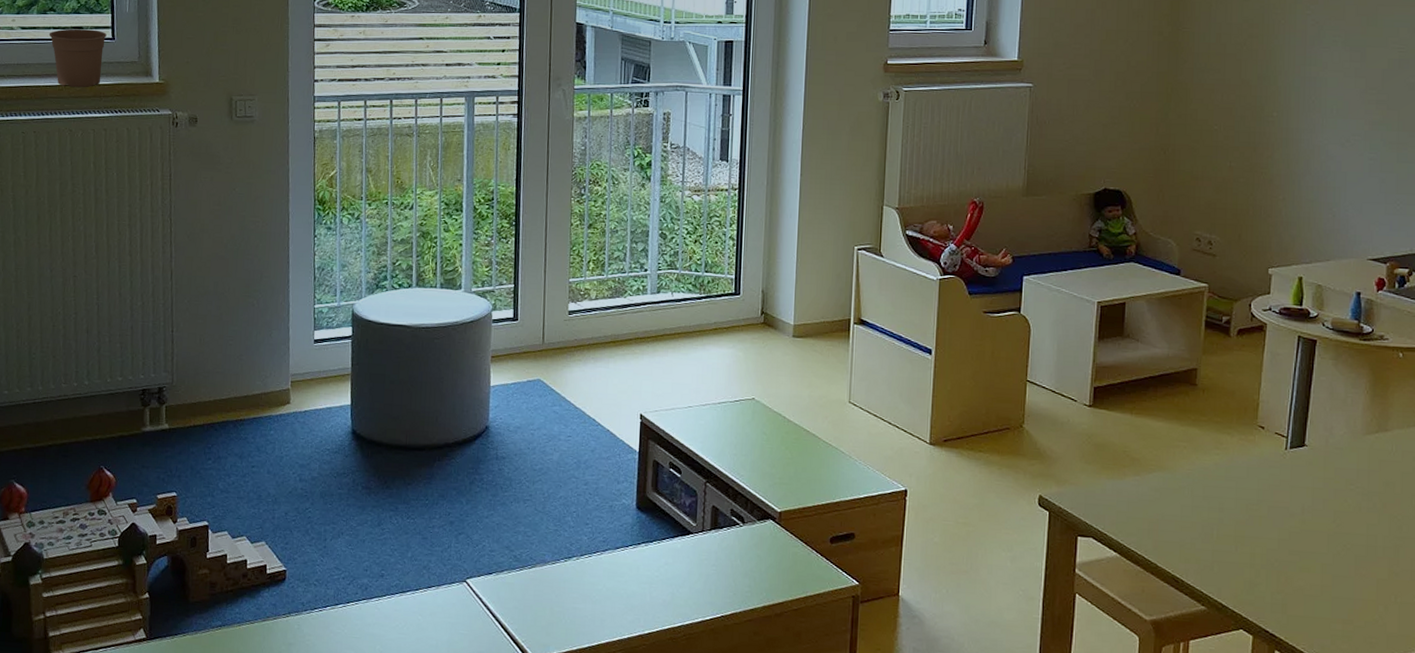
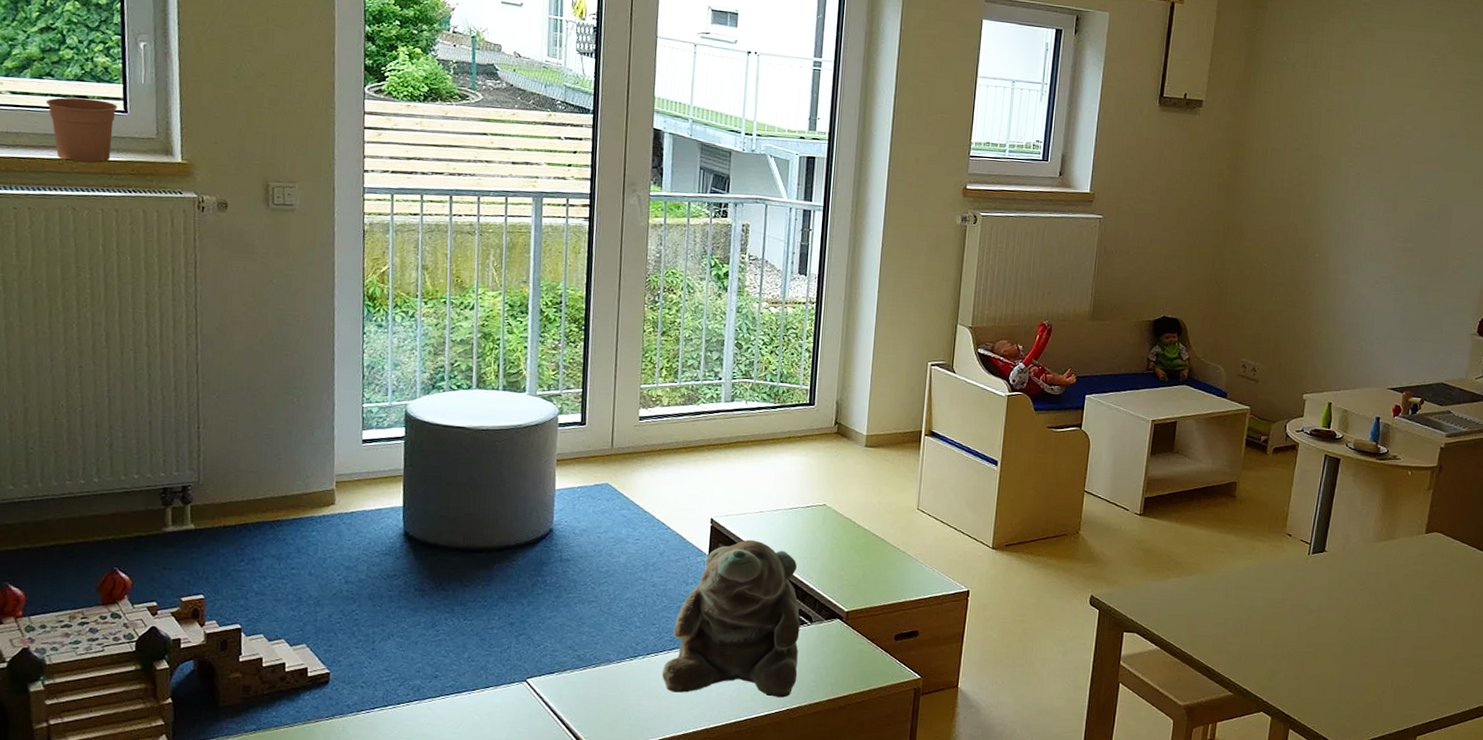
stuffed animal: none [595,436,733,604] -> present [661,539,801,698]

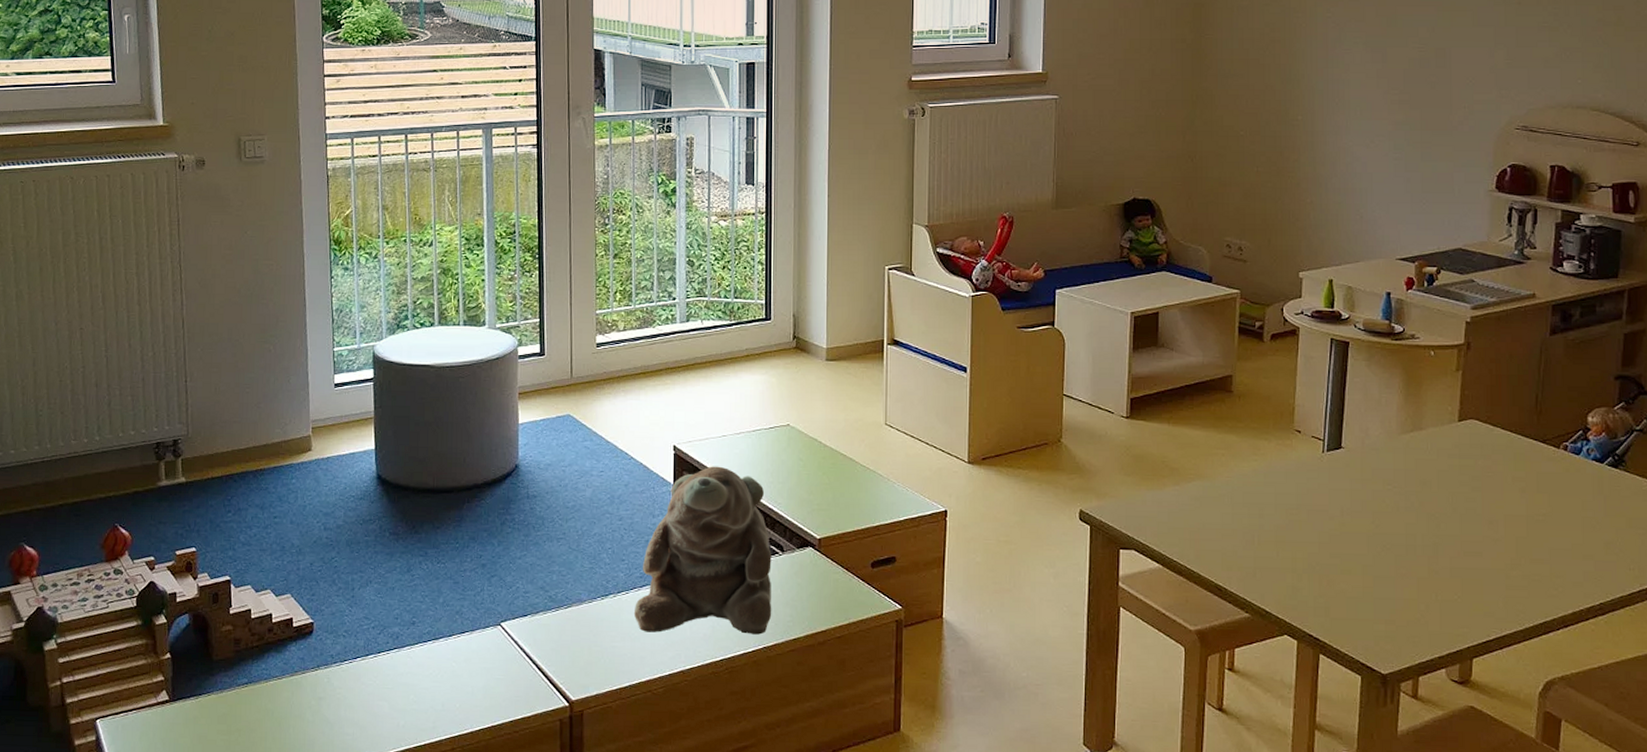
flower pot: present [45,97,118,164] -> none [45,73,107,134]

